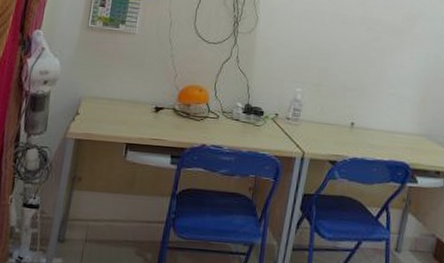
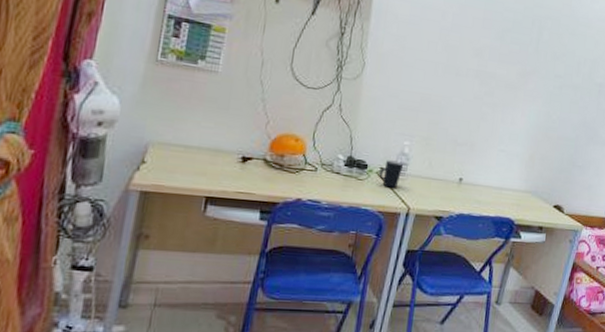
mug: none [274,106,297,133] -> present [379,160,404,188]

